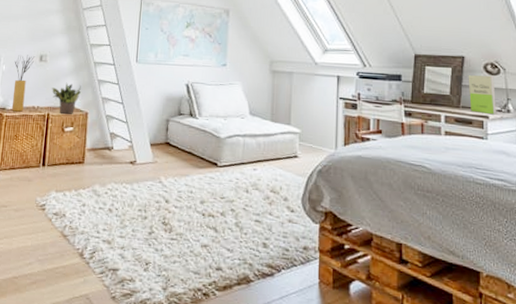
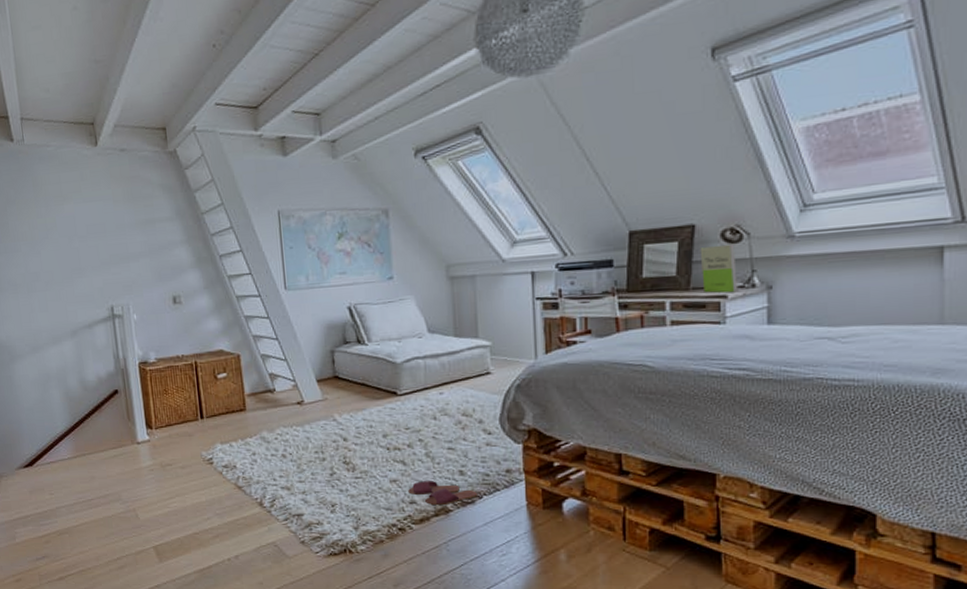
vase: present [12,55,35,112] -> none [145,298,168,364]
potted plant: present [51,82,81,114] -> none [193,324,227,360]
slippers: none [216,249,277,275] -> present [408,481,478,506]

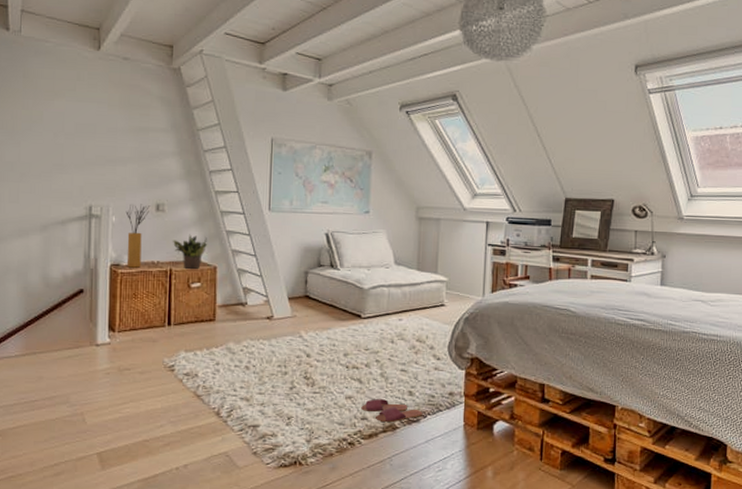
vase: none [145,298,168,364] -> present [125,204,151,268]
potted plant: none [193,324,227,360] -> present [172,234,207,269]
book: present [700,244,739,293] -> none [616,218,642,258]

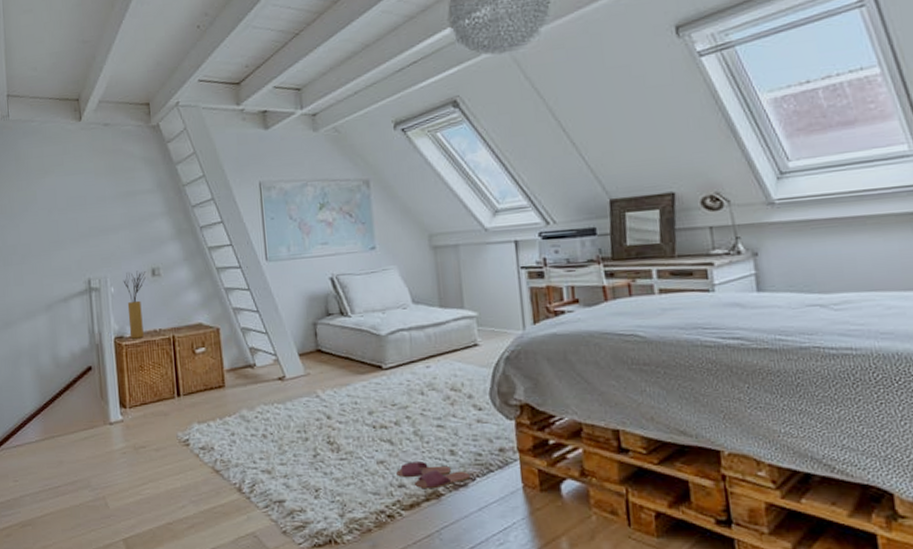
potted plant: present [172,234,207,269] -> none [171,296,207,334]

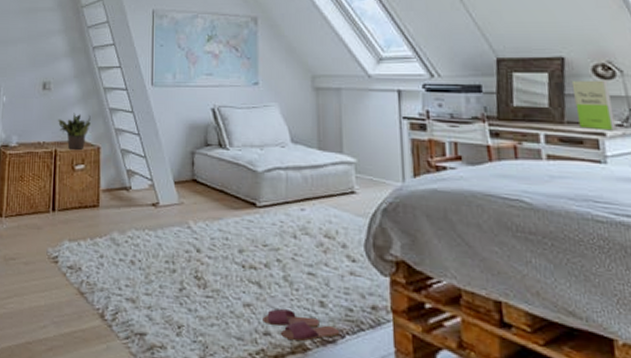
vase: present [123,270,146,339] -> none [15,83,38,149]
potted plant: none [171,296,207,334] -> present [57,113,91,150]
book: none [681,211,724,261] -> present [571,80,617,131]

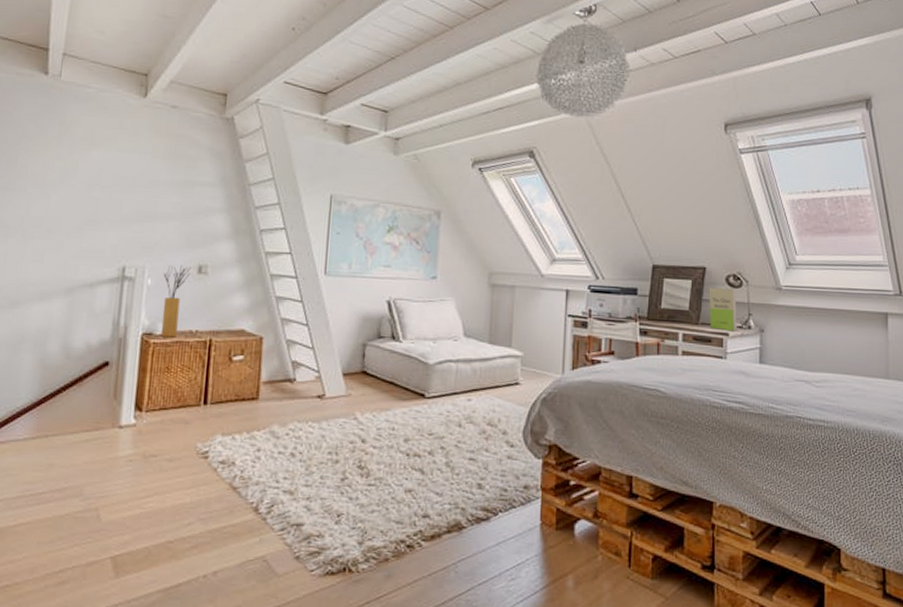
vase: none [15,83,38,149] -> present [161,265,192,338]
potted plant: present [57,113,91,150] -> none [213,300,254,339]
slippers: present [263,309,340,342] -> none [422,493,494,522]

